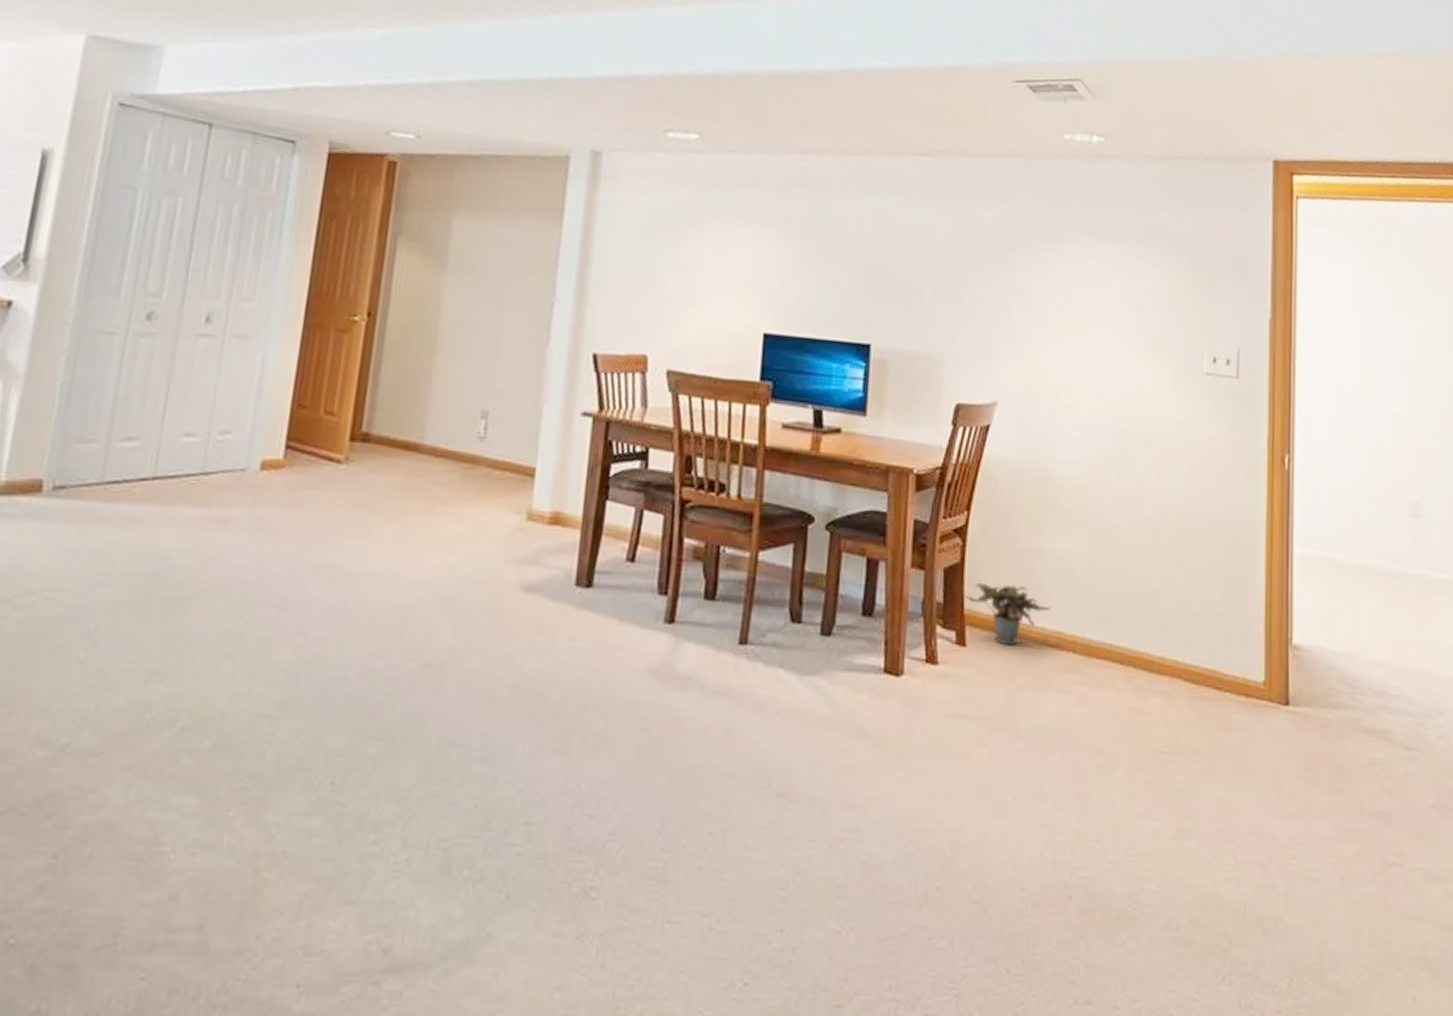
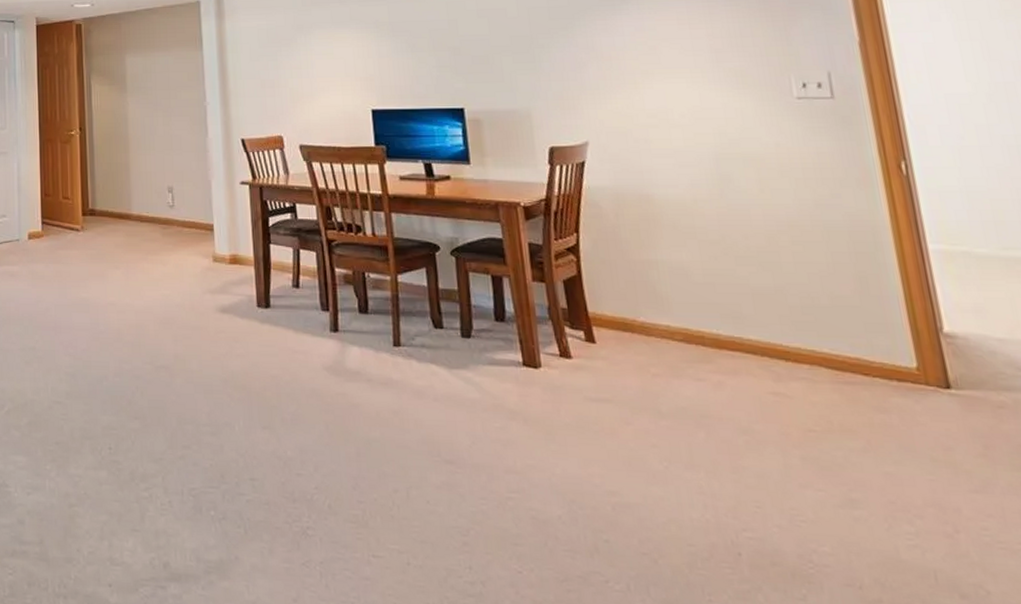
potted plant: present [965,582,1051,646] -> none [587,290,673,342]

